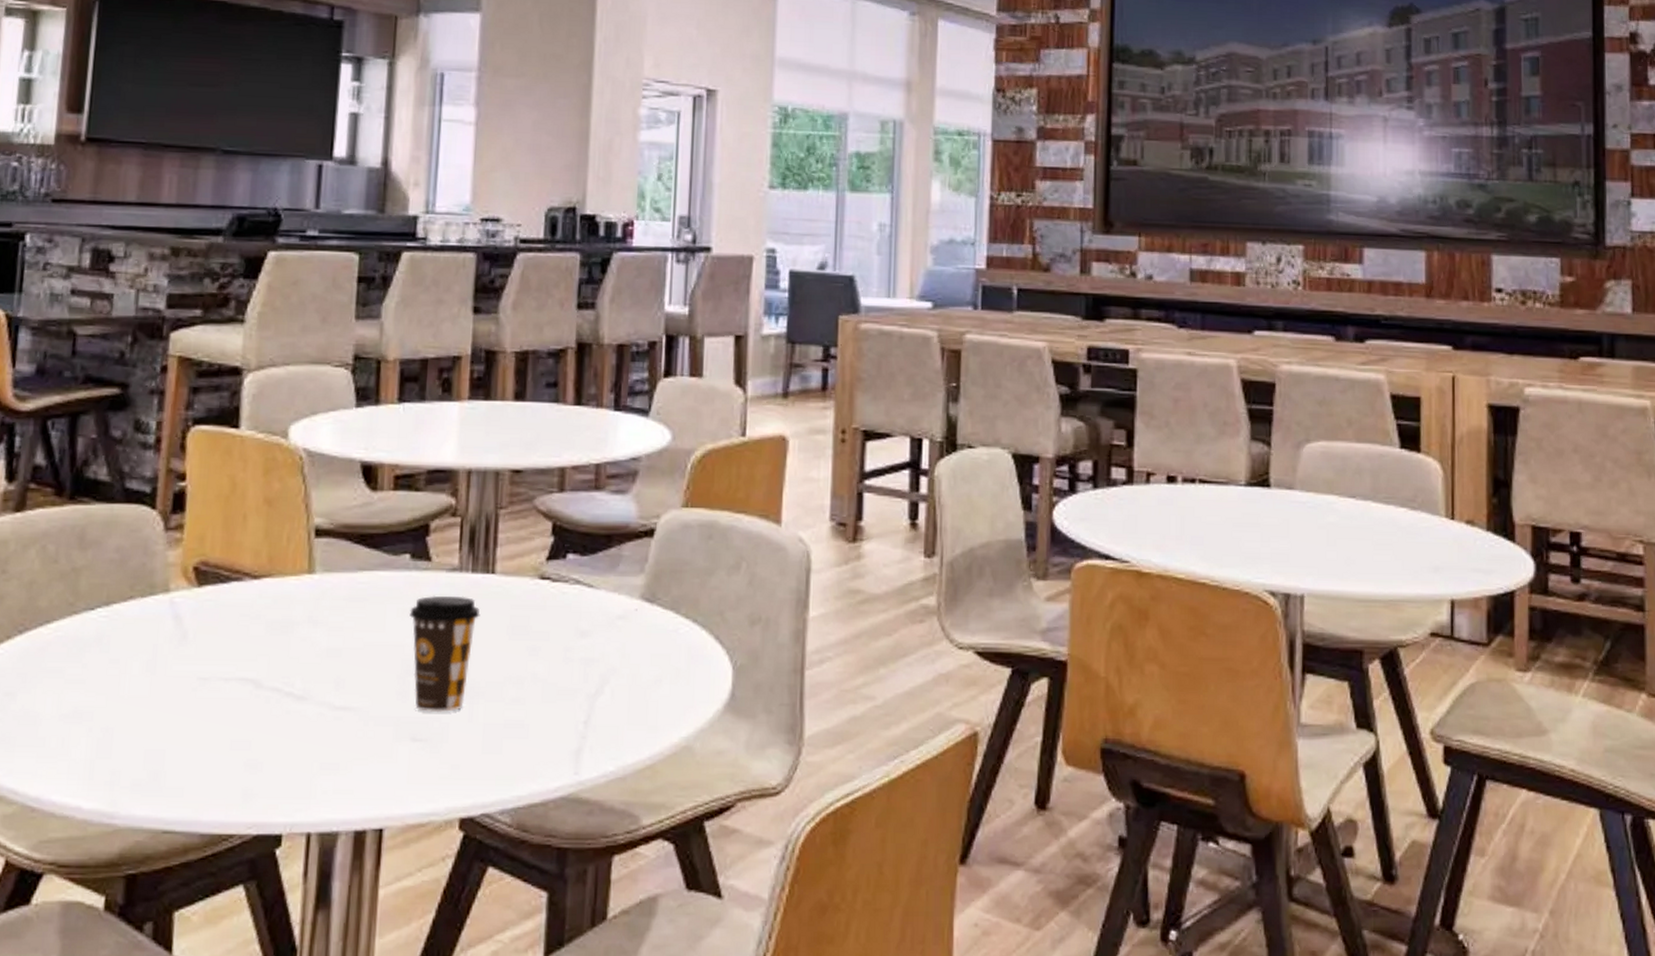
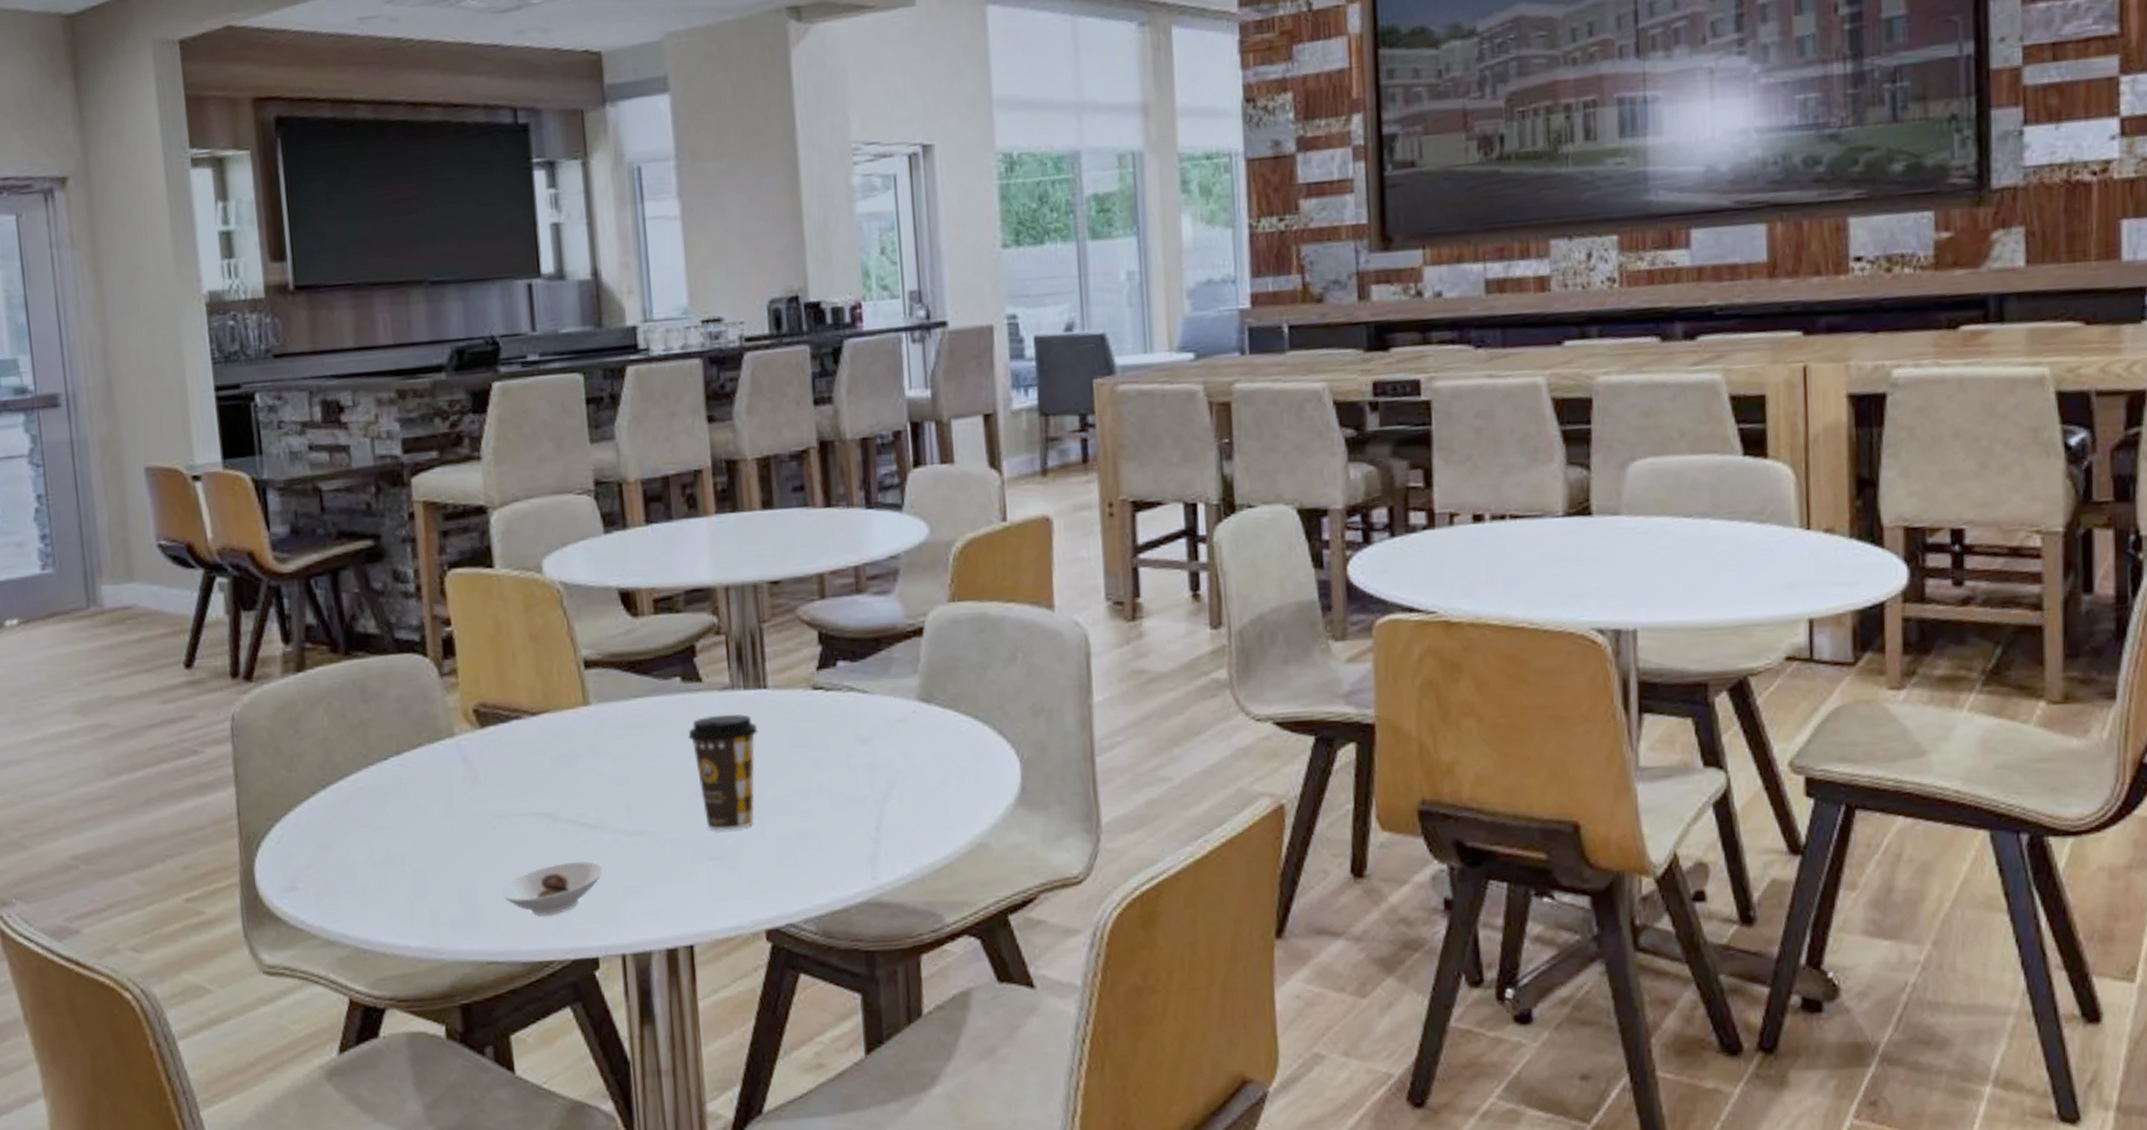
saucer: none [189,731,302,787] -> present [500,861,604,916]

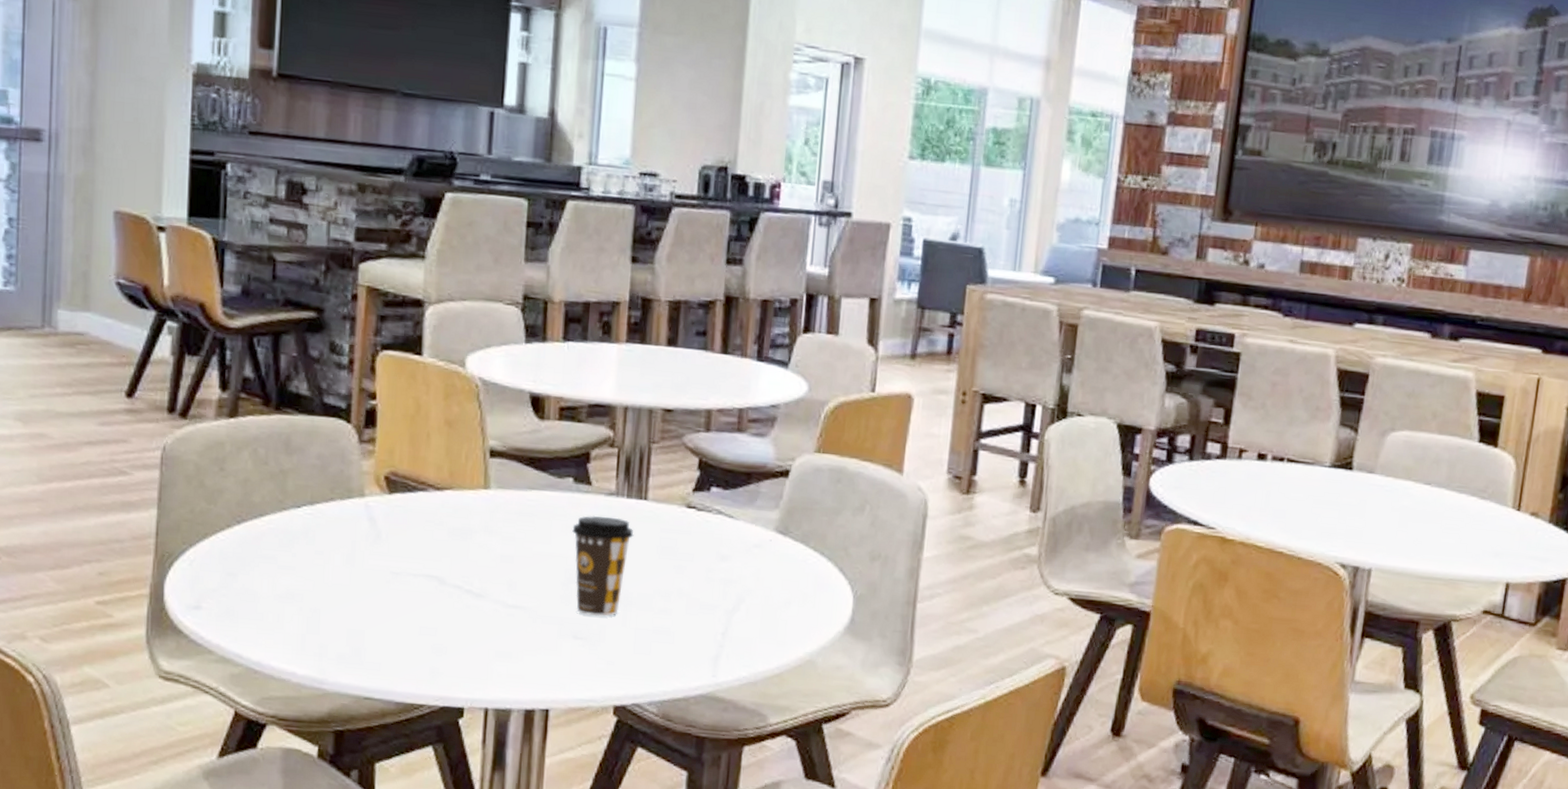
saucer: present [500,861,604,916] -> none [385,621,480,666]

